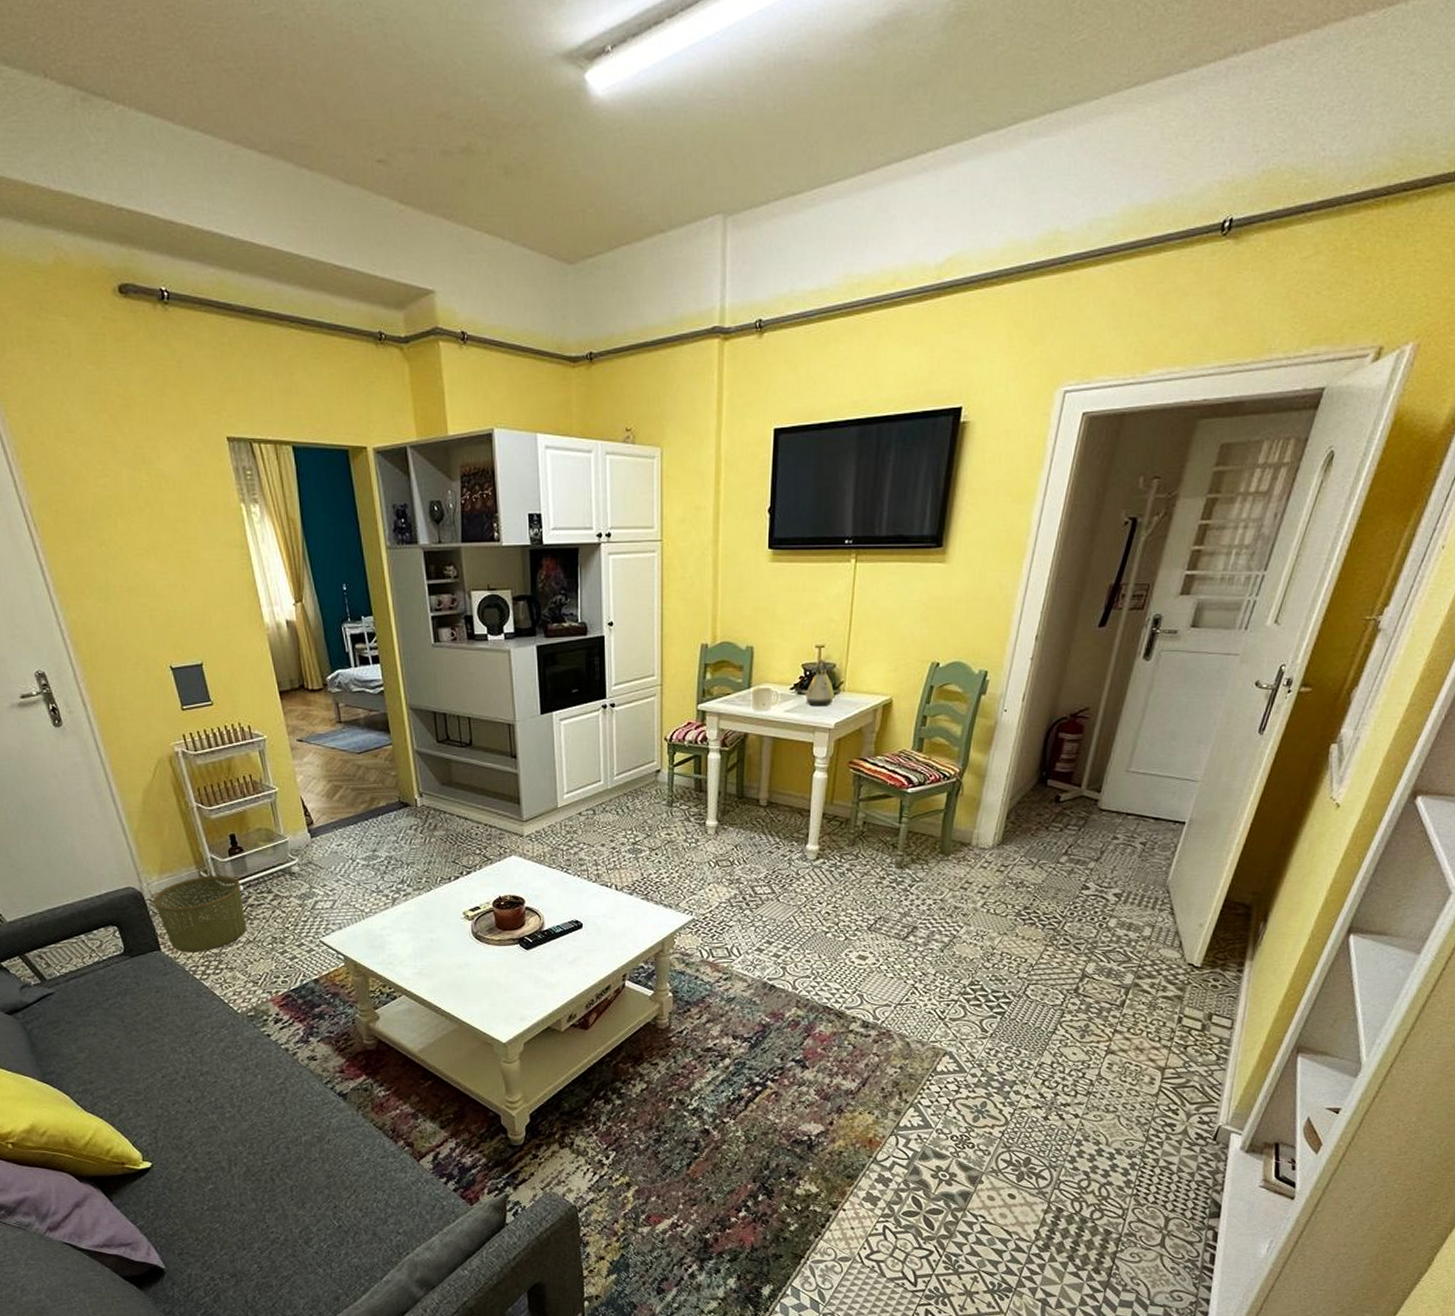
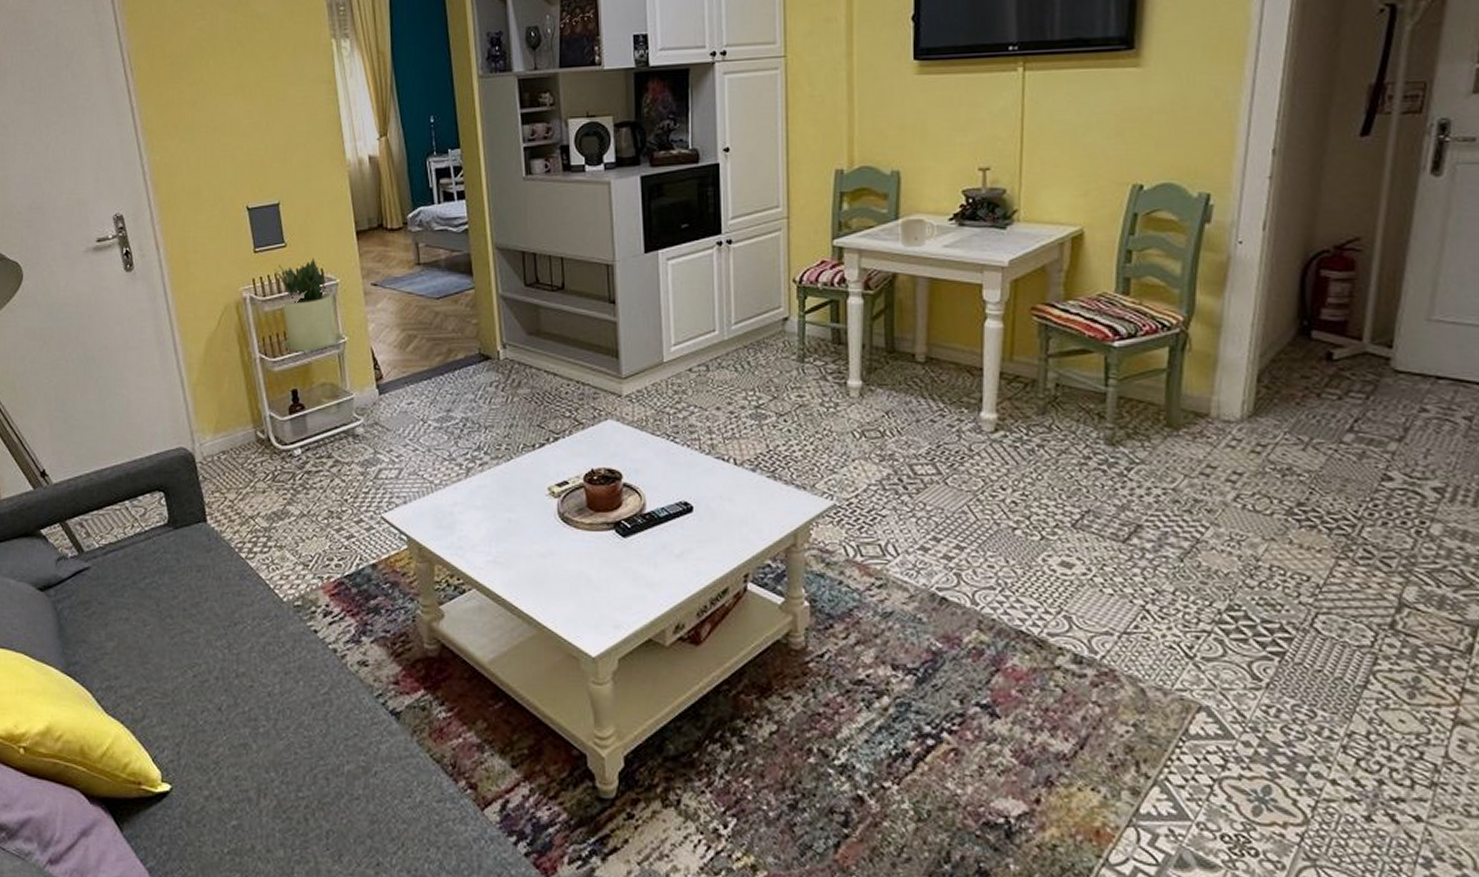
basket: present [151,875,246,953] -> none [202,436,301,526]
planter: none [203,715,275,801] -> present [274,257,344,352]
kettle: present [805,659,835,707] -> none [969,183,1007,241]

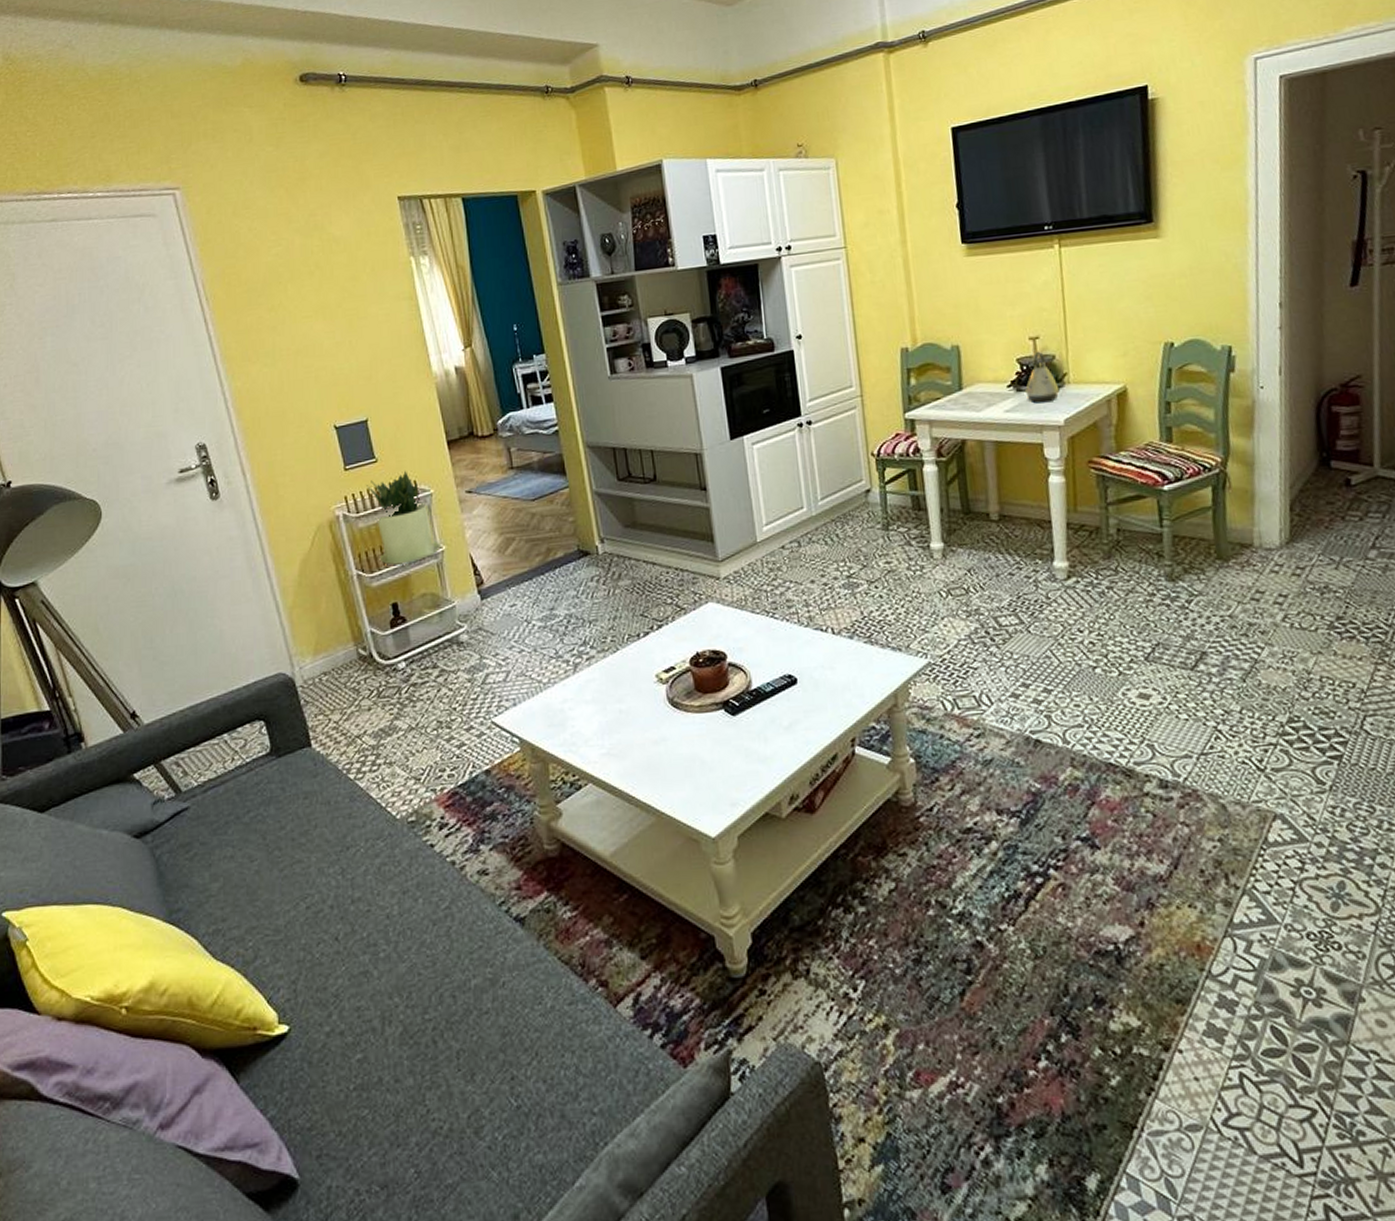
mug: present [899,217,935,248] -> none [963,386,996,416]
kettle: none [969,183,1007,241] -> present [1025,351,1060,403]

